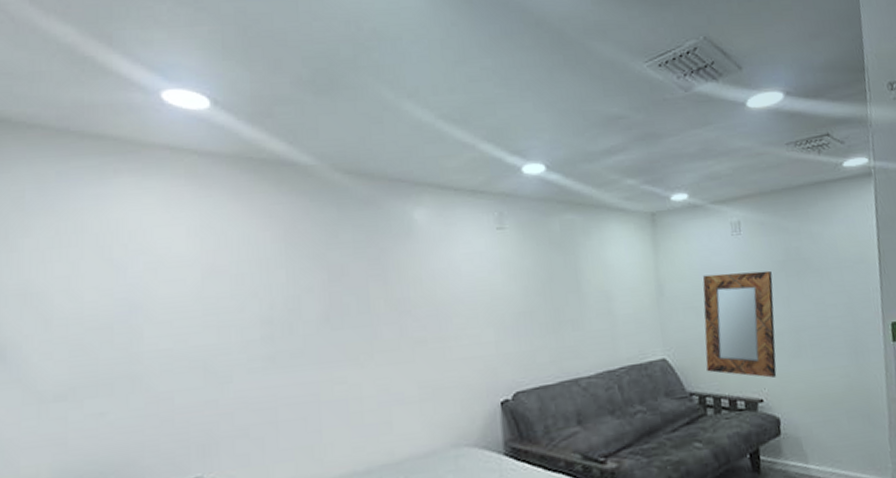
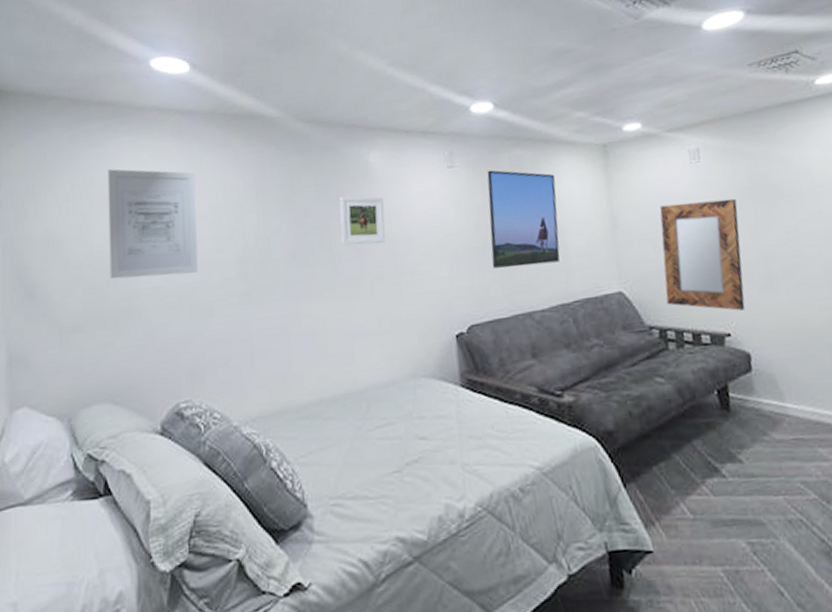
wall art: none [104,213,215,340] -> present [107,169,199,280]
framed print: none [380,254,430,307] -> present [339,196,386,246]
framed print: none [537,233,608,334] -> present [487,170,560,268]

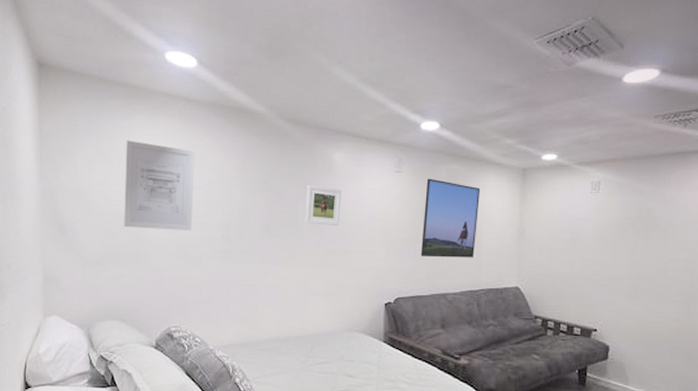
home mirror: present [659,198,746,311] -> none [552,224,622,313]

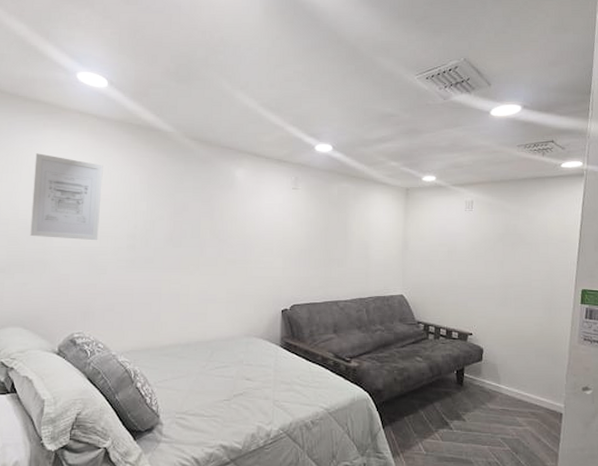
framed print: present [305,185,342,226] -> none [207,199,243,238]
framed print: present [420,178,481,258] -> none [314,195,369,268]

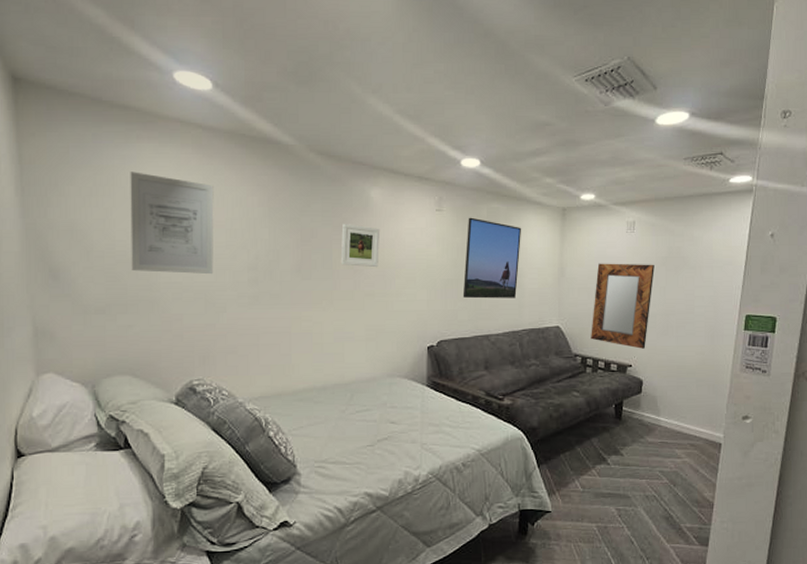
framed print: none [207,199,243,238] -> present [340,224,380,268]
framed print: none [314,195,369,268] -> present [462,217,522,299]
home mirror: none [433,238,492,318] -> present [591,263,655,349]

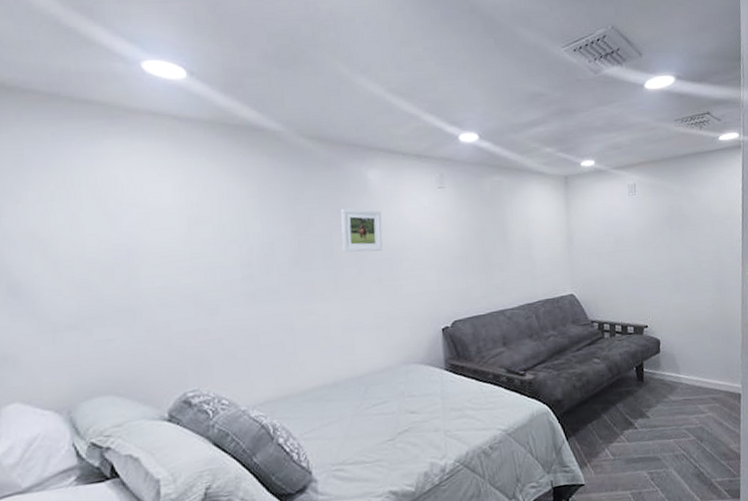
wall art: present [130,172,214,275] -> none [98,170,203,279]
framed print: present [462,217,522,299] -> none [471,192,528,275]
home mirror: present [591,263,655,349] -> none [604,224,659,309]

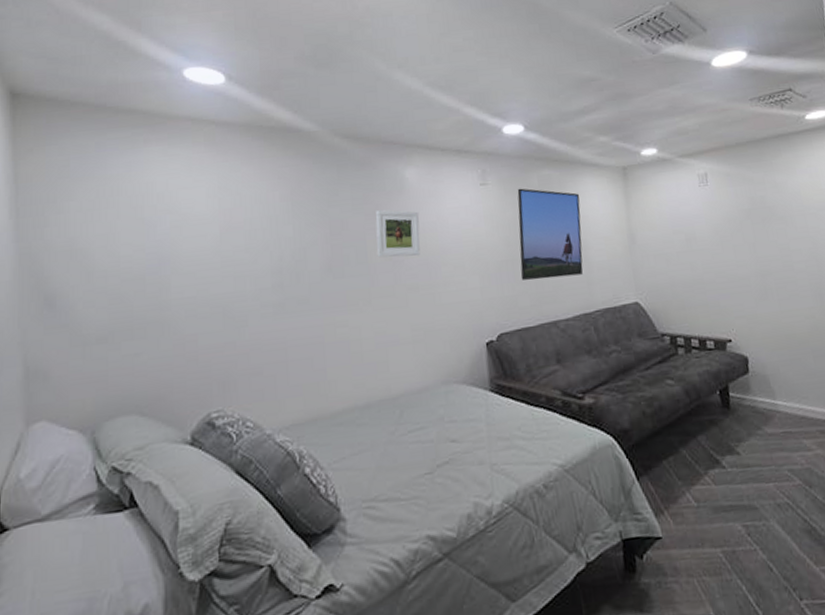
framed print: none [471,192,528,275] -> present [517,188,584,280]

